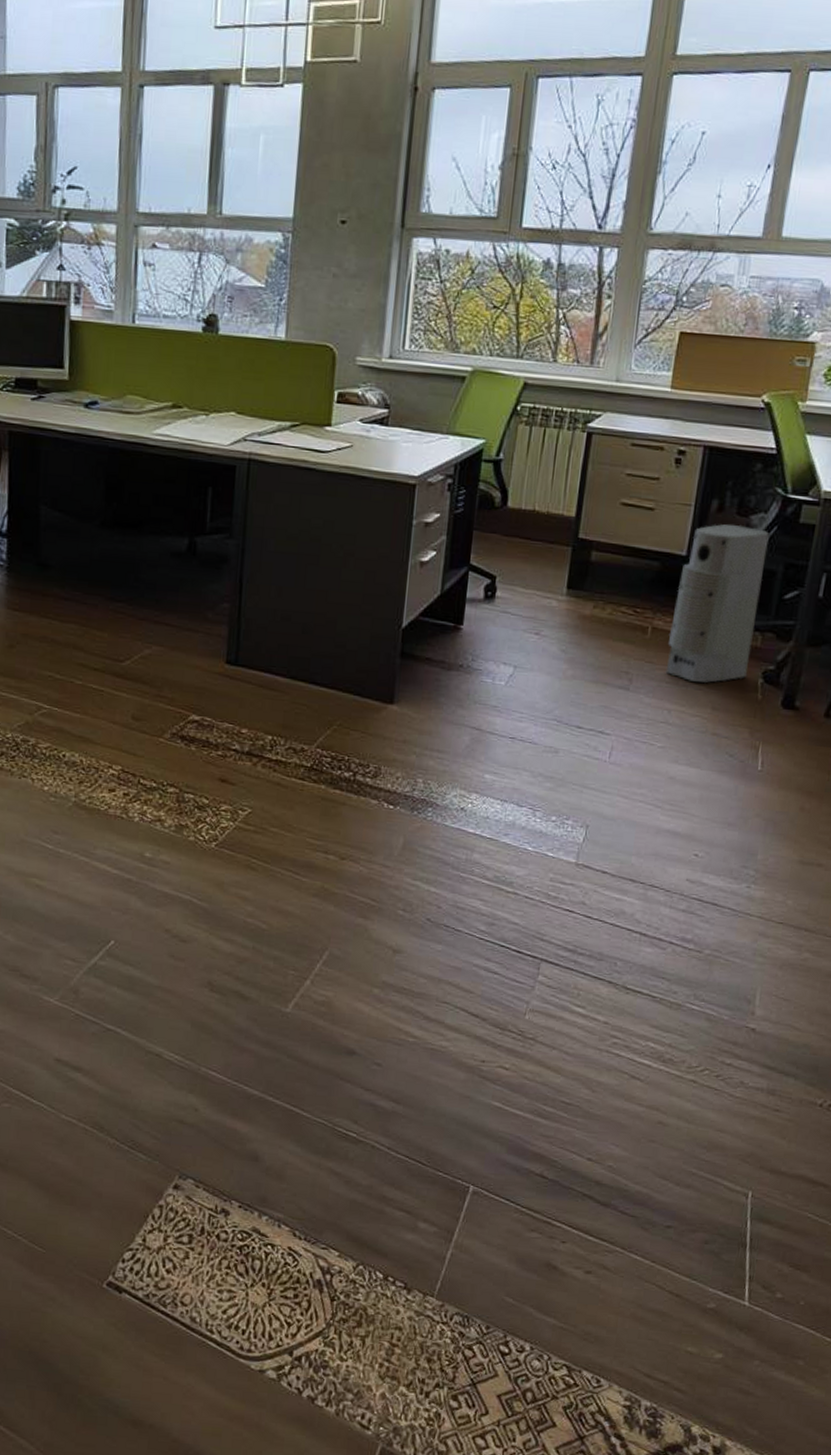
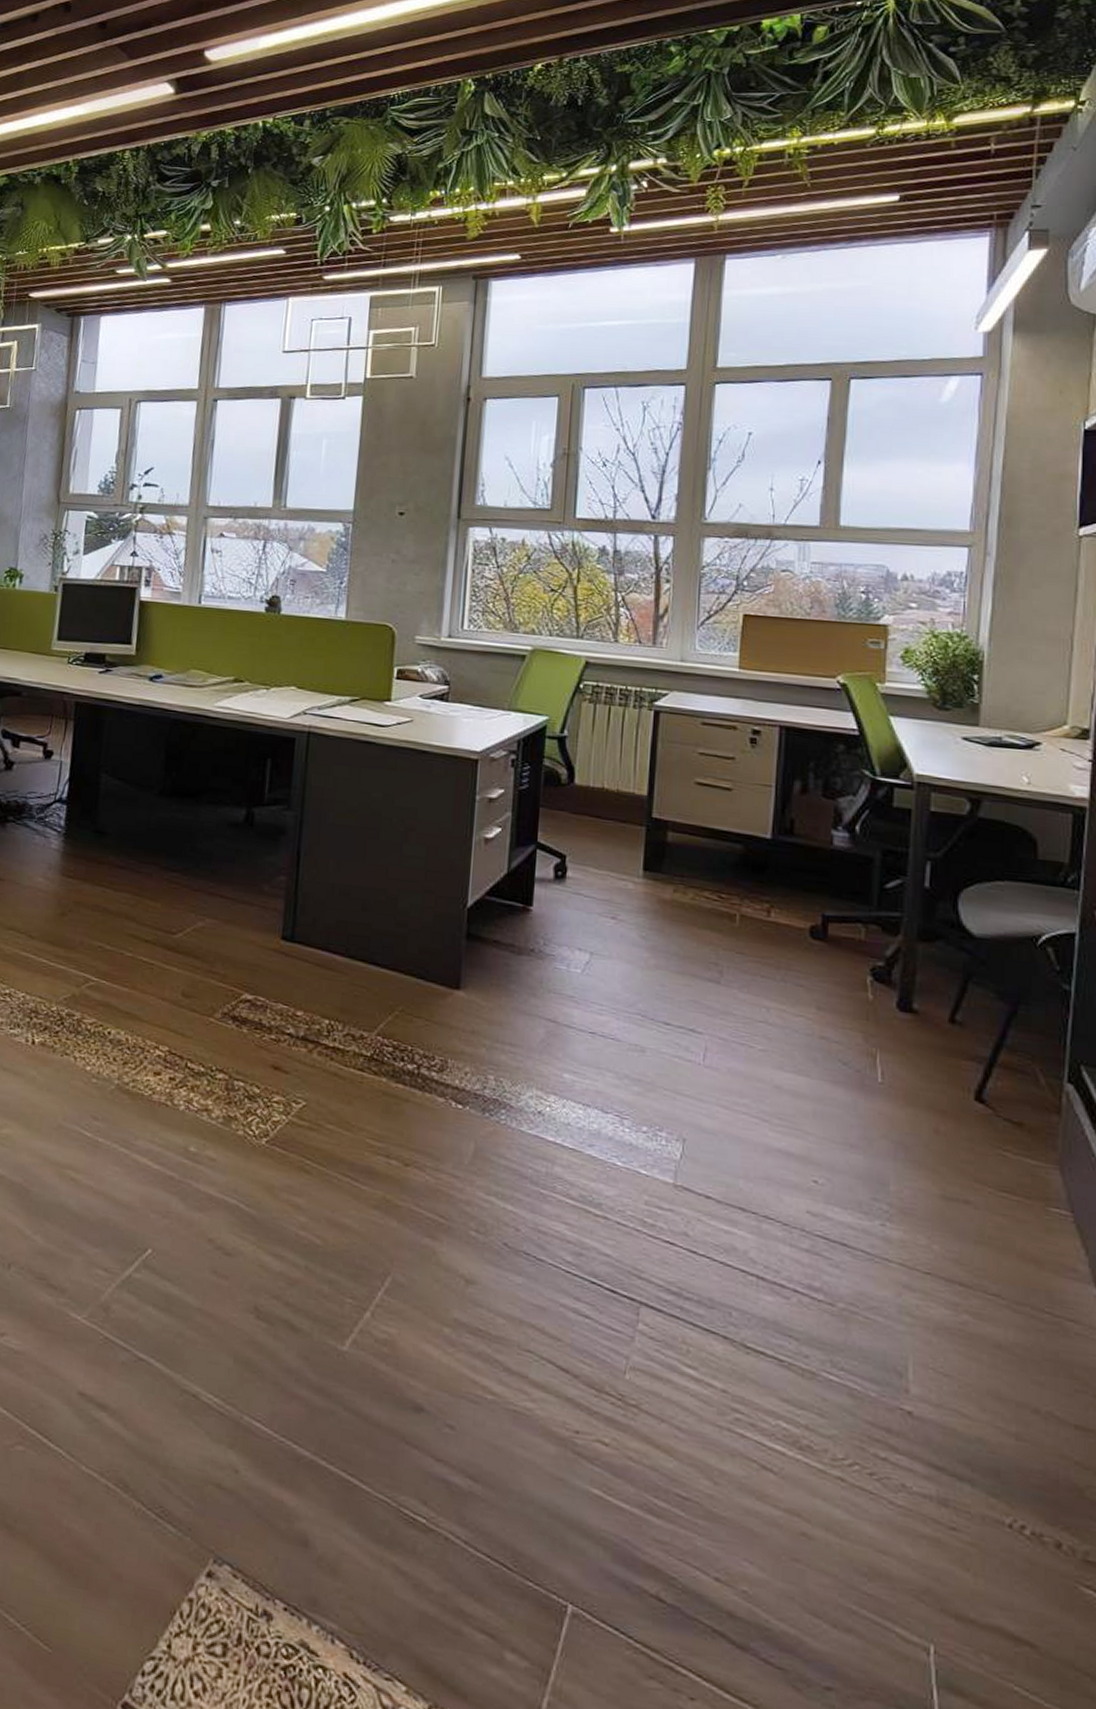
air purifier: present [665,524,770,683] -> none [759,806,861,979]

